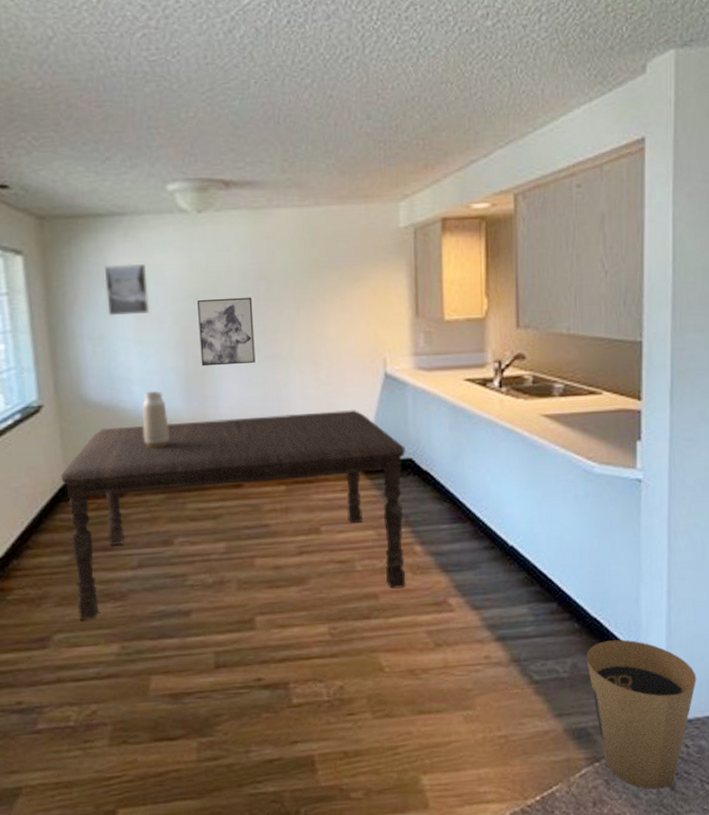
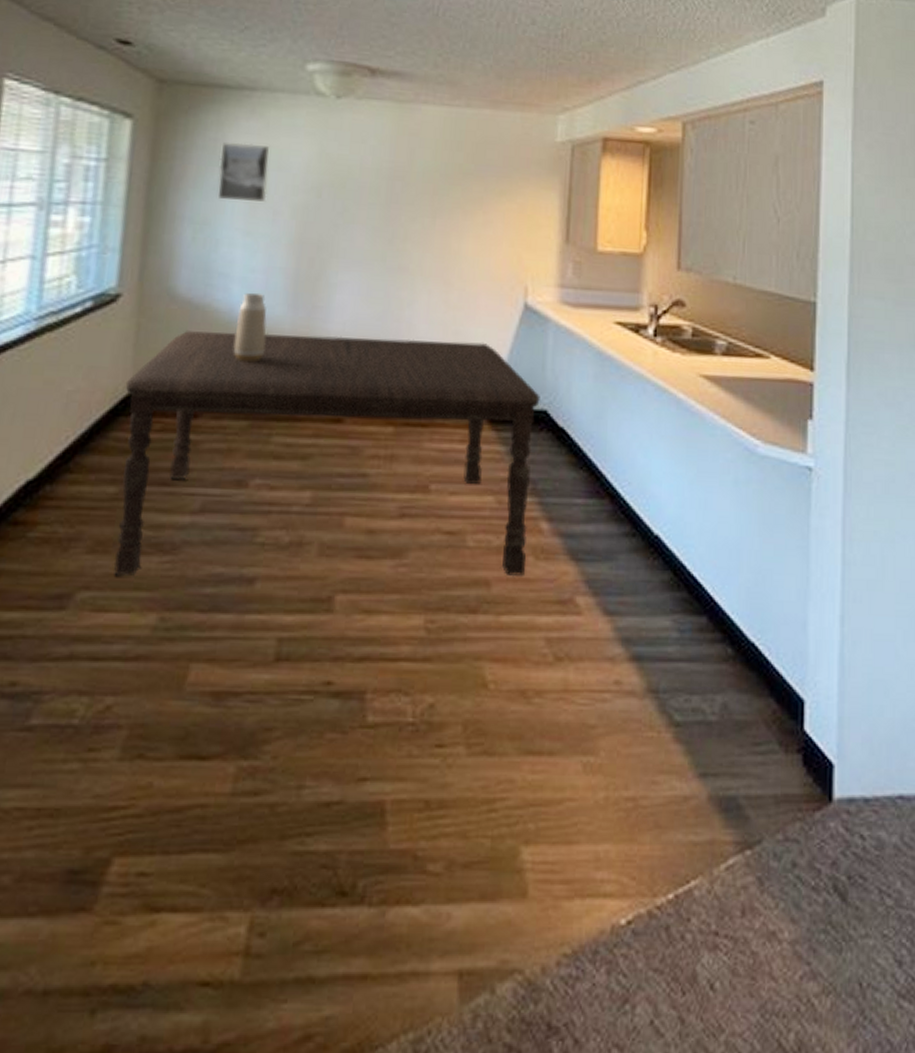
wall art: present [197,297,256,367] -> none [315,194,384,274]
trash can: present [587,639,697,789] -> none [740,676,875,898]

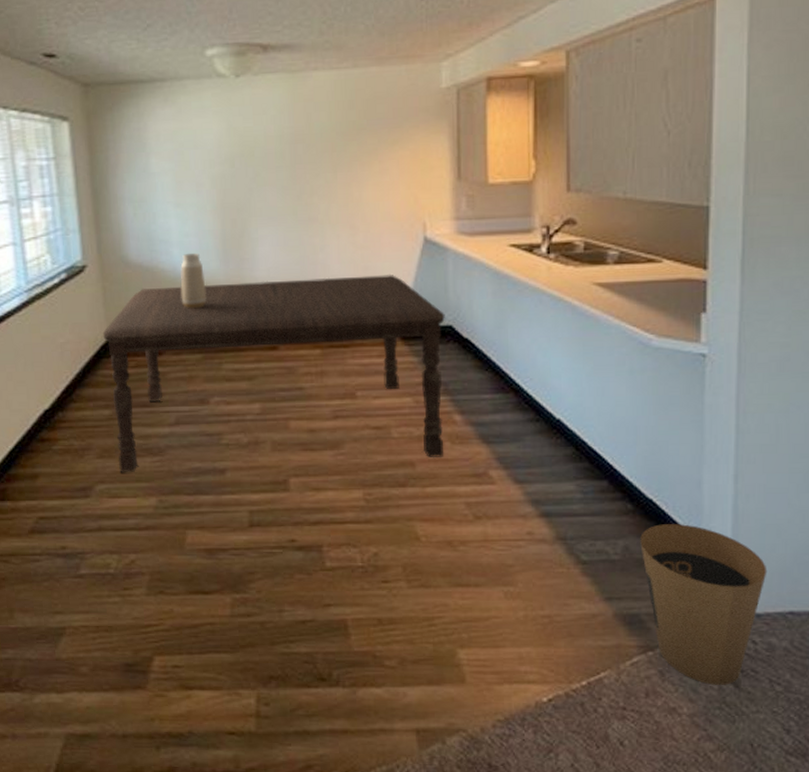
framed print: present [217,143,270,202] -> none [145,128,189,180]
trash can: none [740,676,875,898] -> present [640,524,767,685]

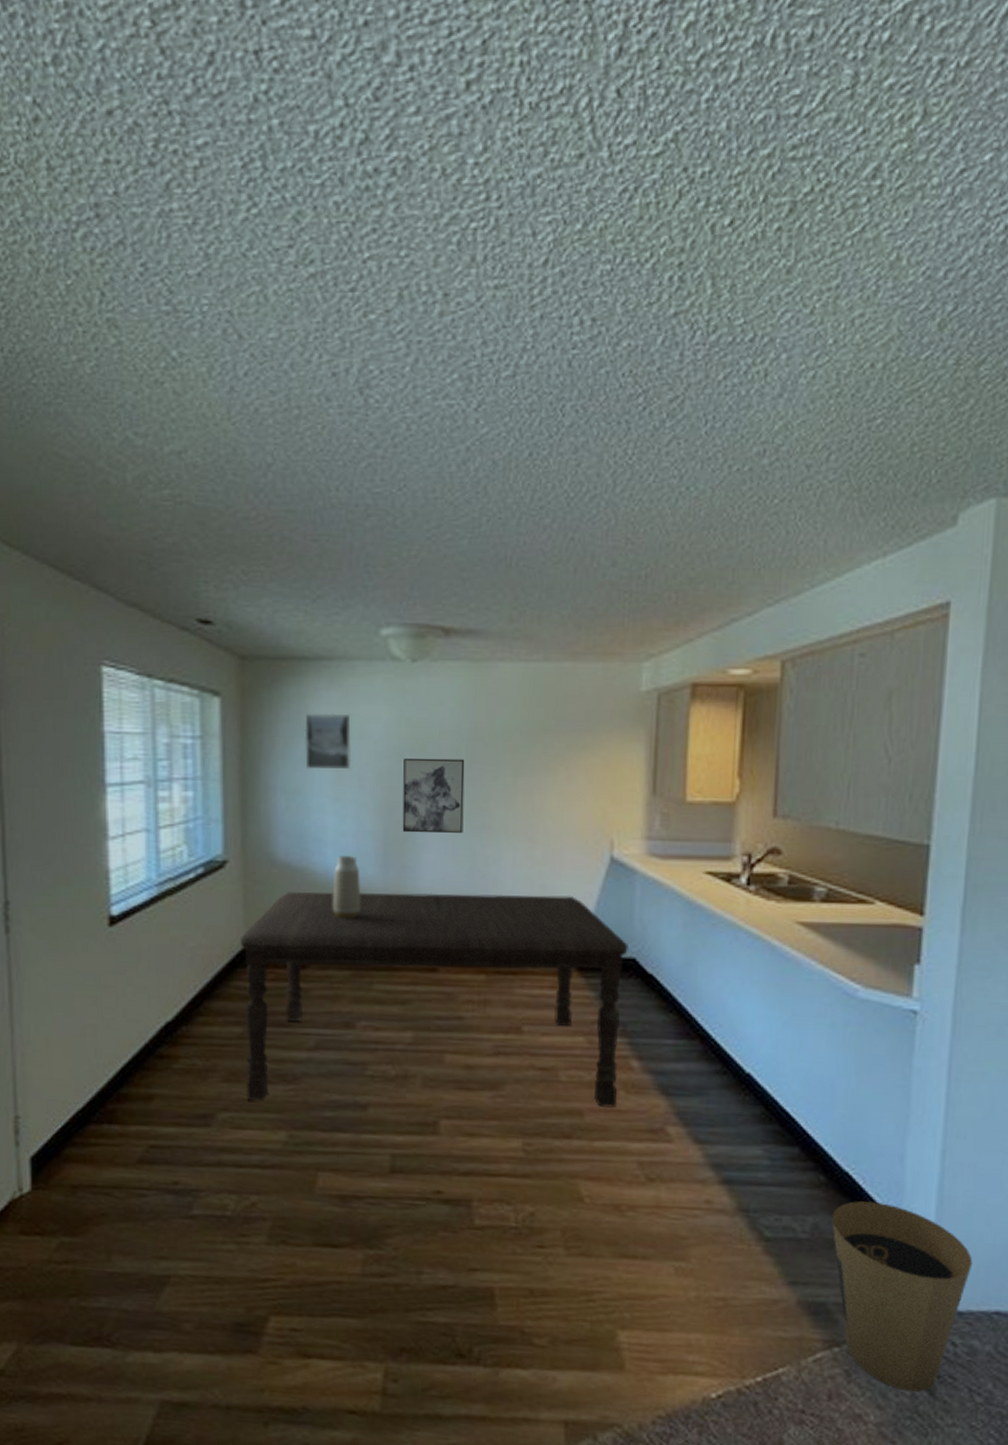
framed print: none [145,128,189,180] -> present [304,713,352,770]
wall art: none [235,160,292,229] -> present [402,758,465,834]

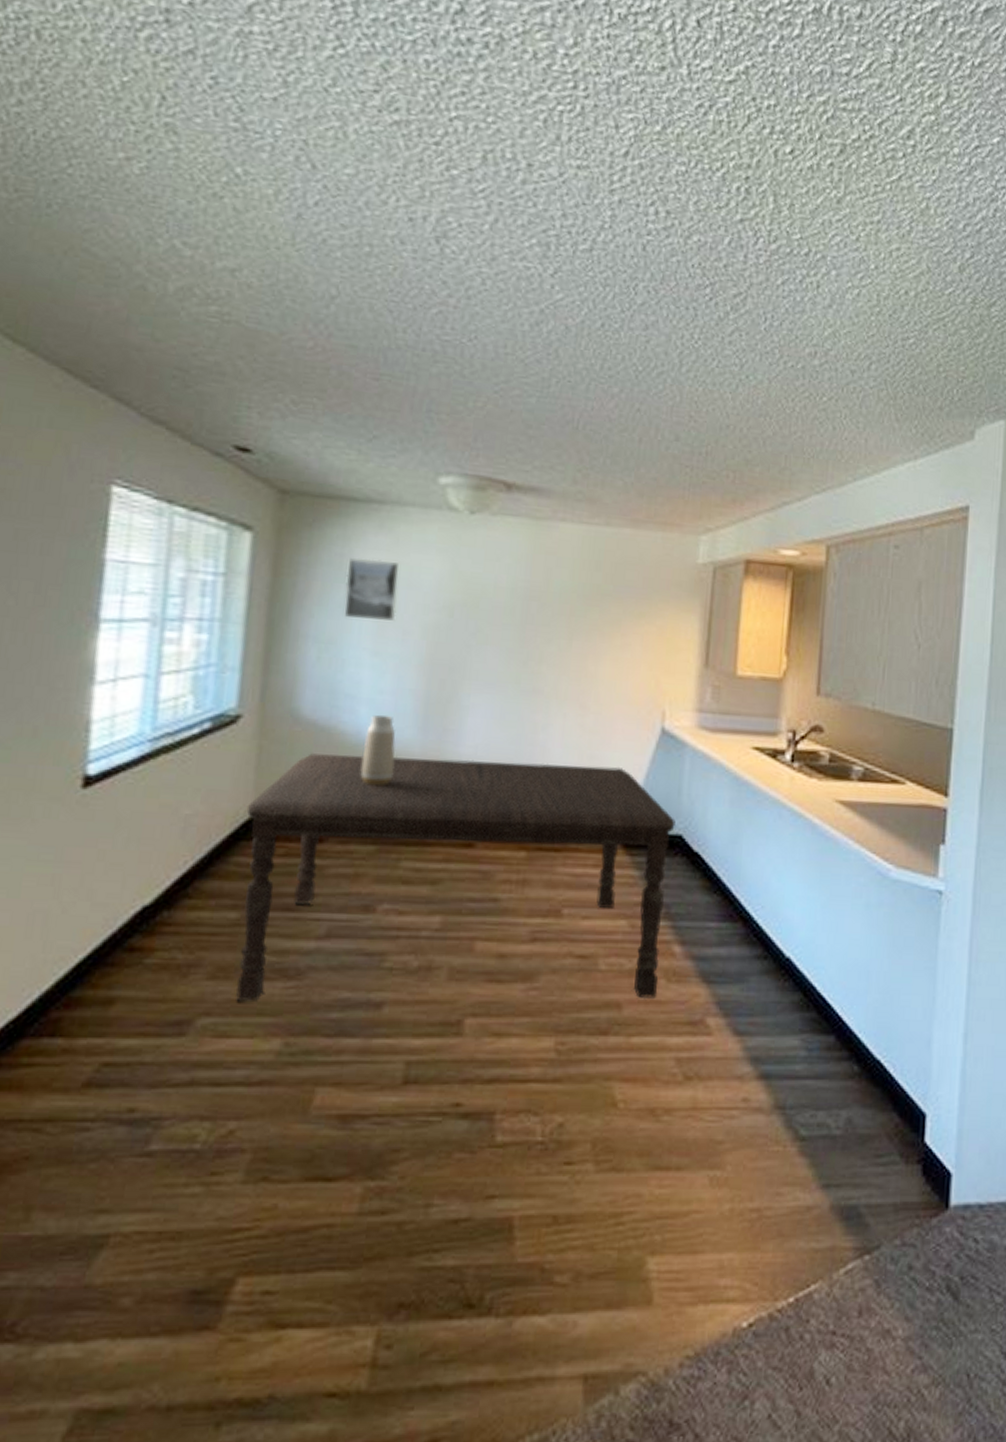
wall art: present [402,758,465,834] -> none [446,613,519,696]
trash can: present [832,1201,973,1392] -> none [864,1091,992,1297]

